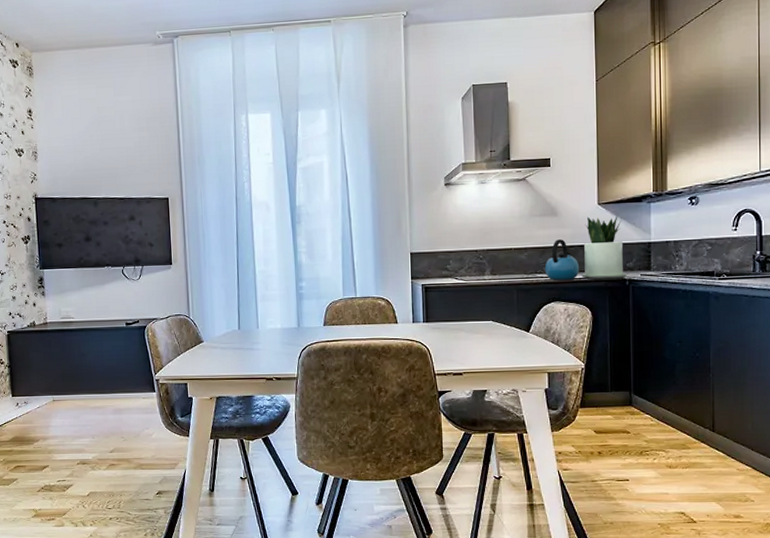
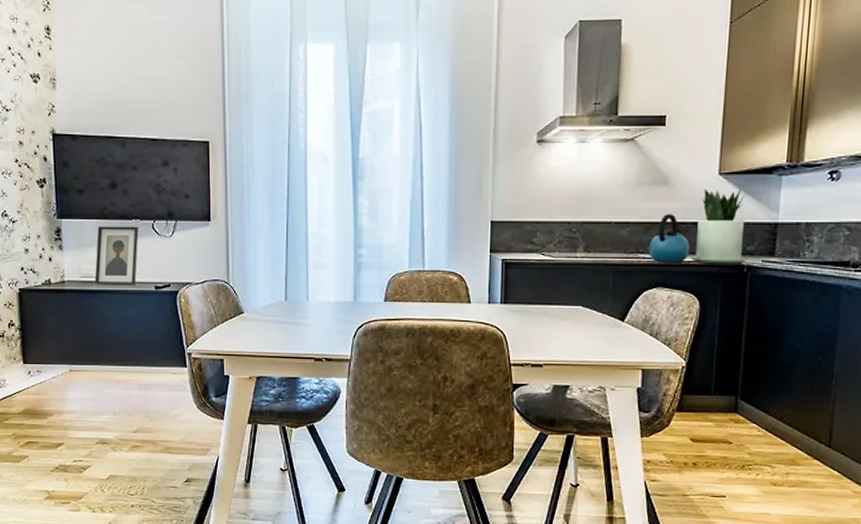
picture frame: none [73,272,111,325] -> present [94,226,139,286]

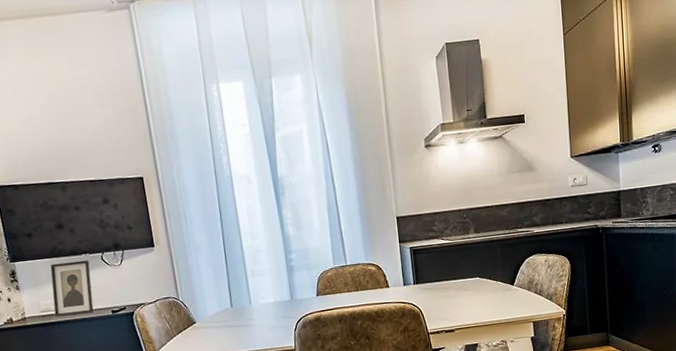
kettle: present [648,214,690,264] -> none [524,193,557,234]
planter: present [691,188,747,264] -> none [559,167,601,230]

